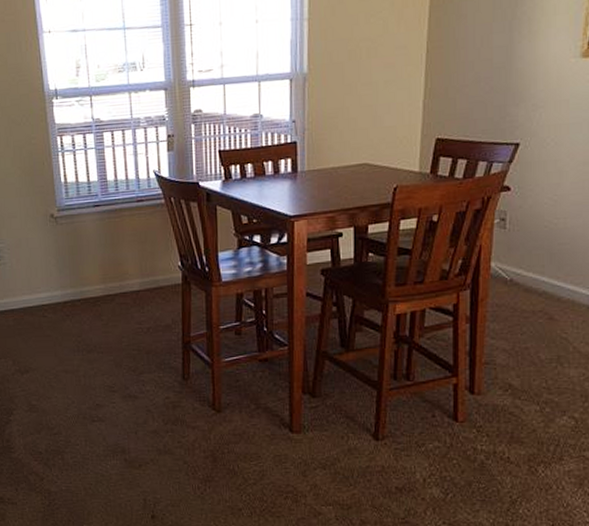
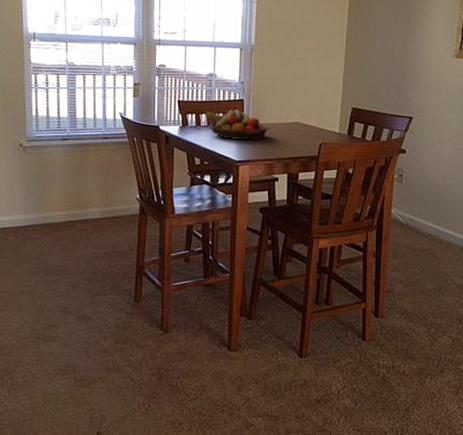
fruit bowl: none [251,155,328,191] -> present [205,110,268,140]

